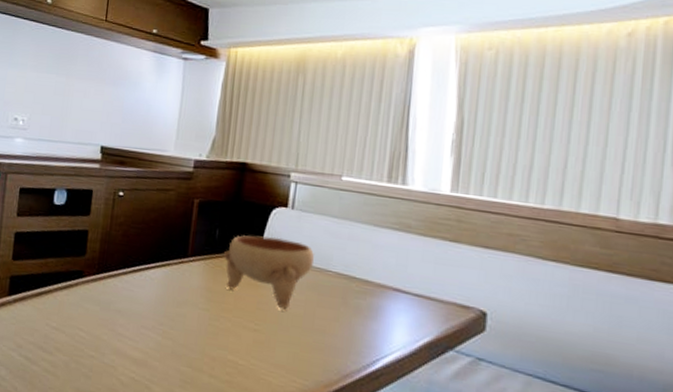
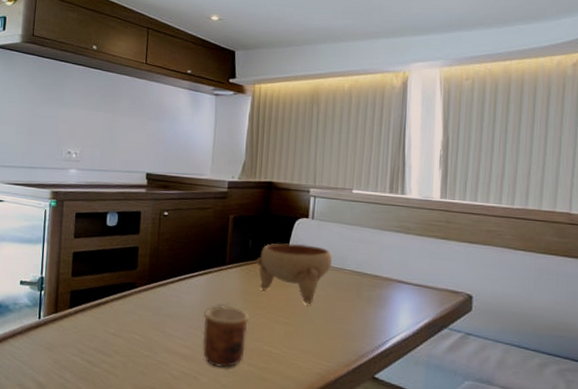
cup: none [156,304,213,378] -> present [202,306,249,368]

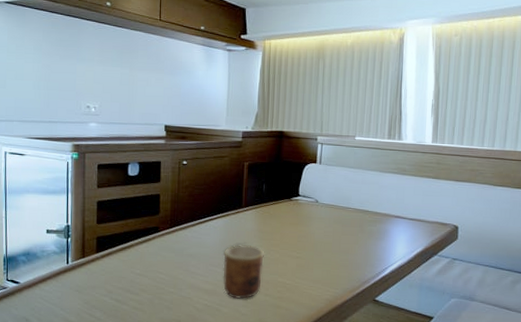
bowl: present [256,243,333,305] -> none [269,186,339,240]

